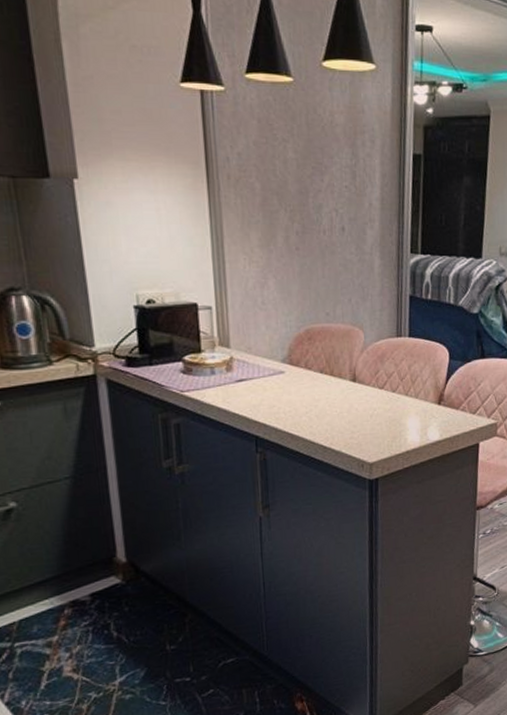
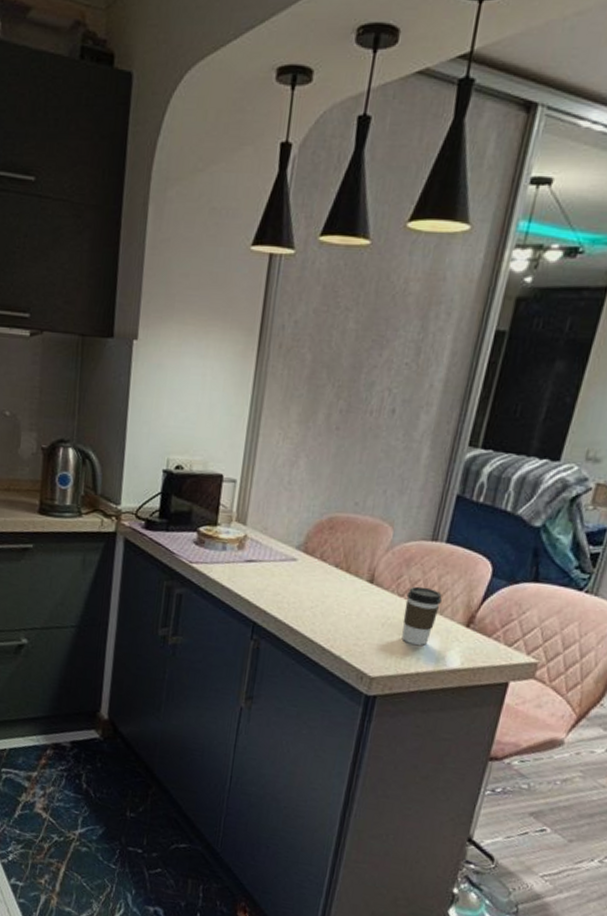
coffee cup: none [386,377,416,428] -> present [401,586,443,646]

